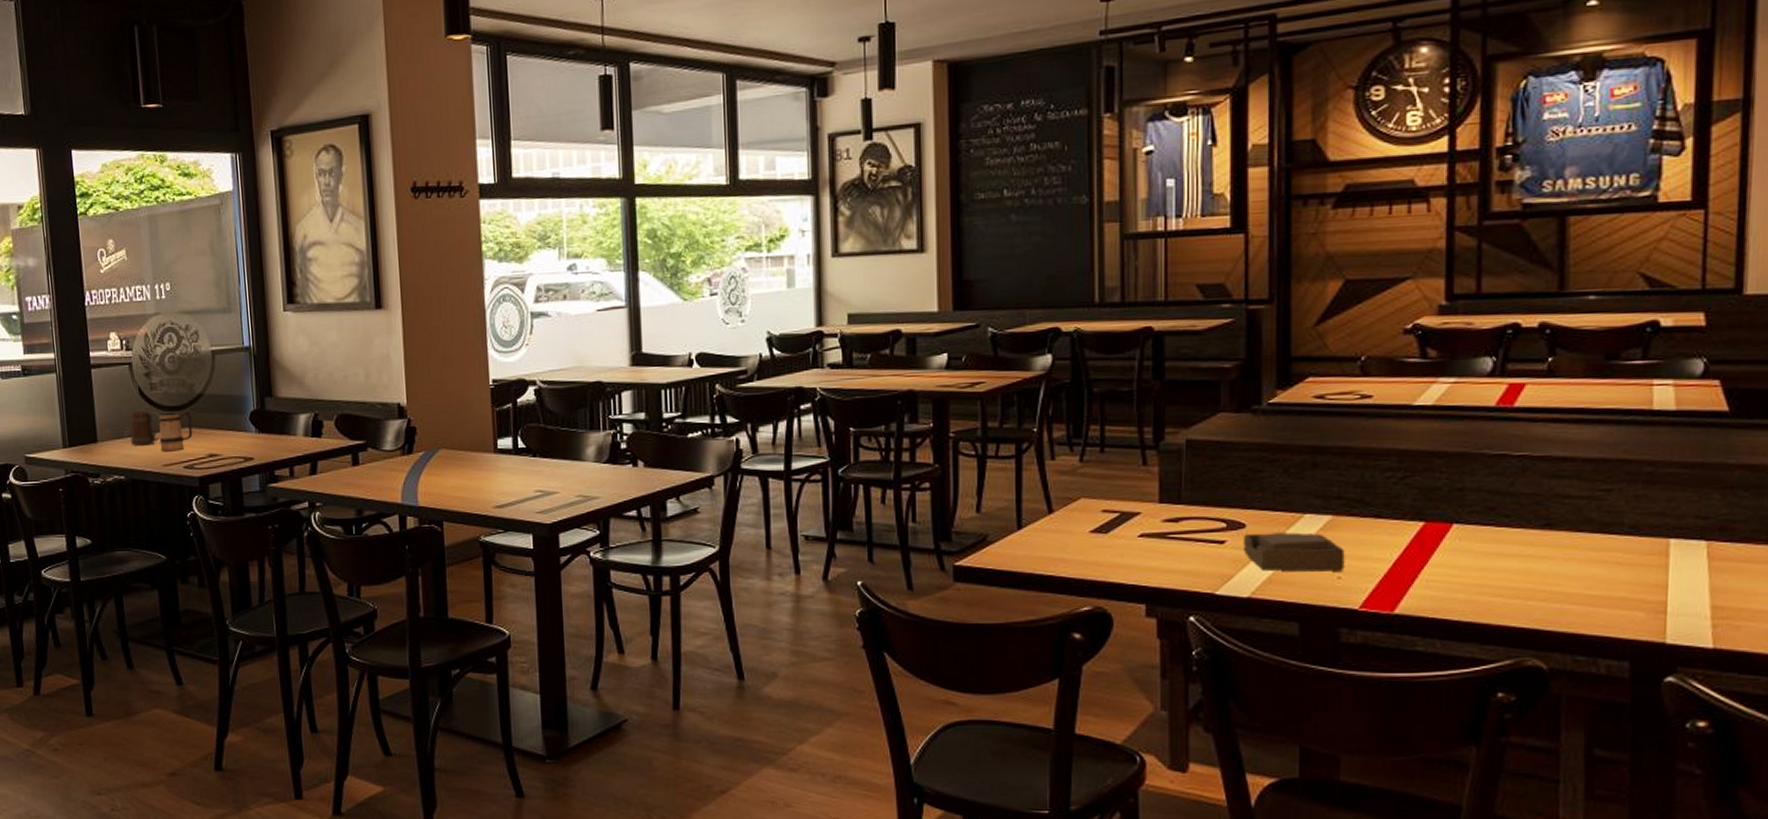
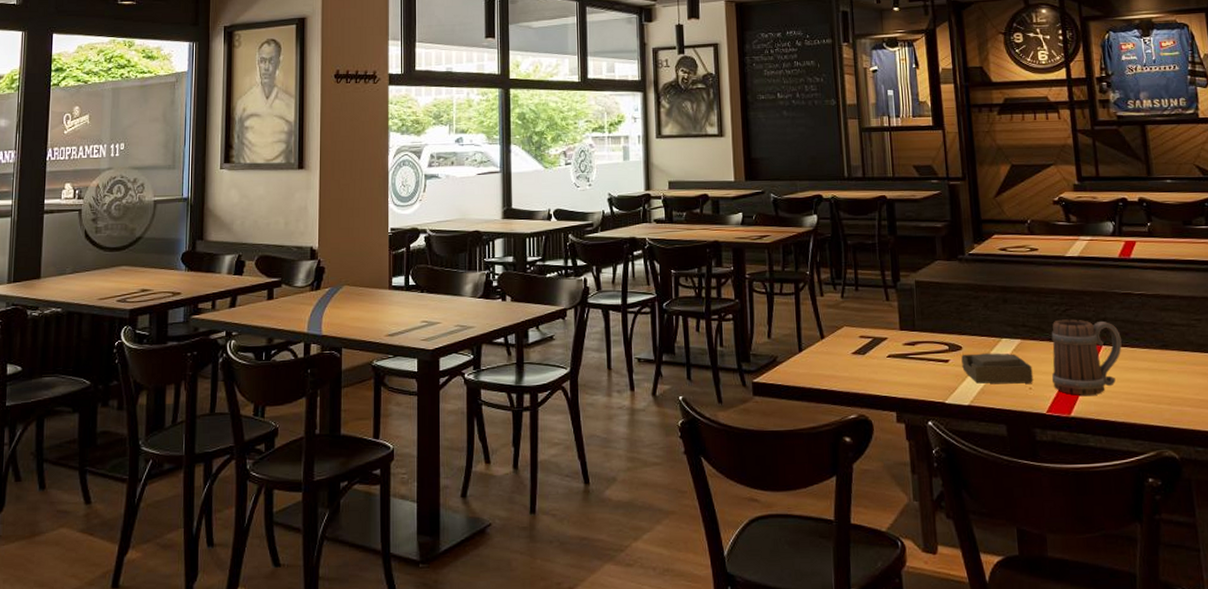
beer mug: present [130,411,161,446] -> none [71,251,101,282]
beer mug: present [158,411,193,452] -> none [98,252,129,287]
beer mug: none [1371,489,1483,588] -> present [1051,319,1122,396]

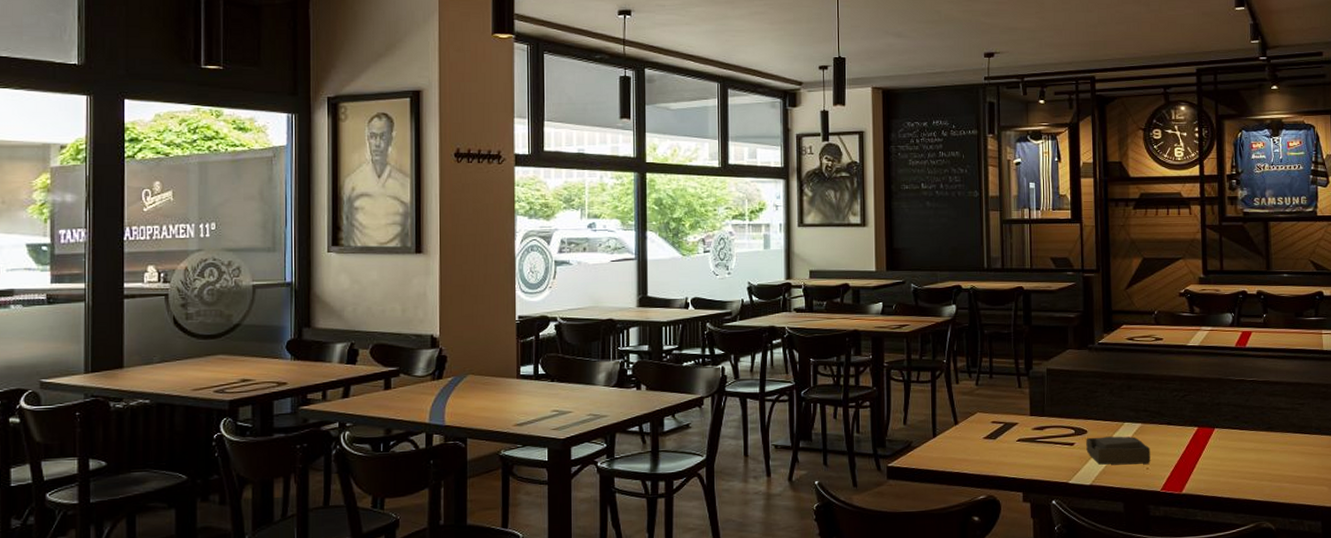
beer mug: present [1051,319,1122,396] -> none [1167,404,1232,474]

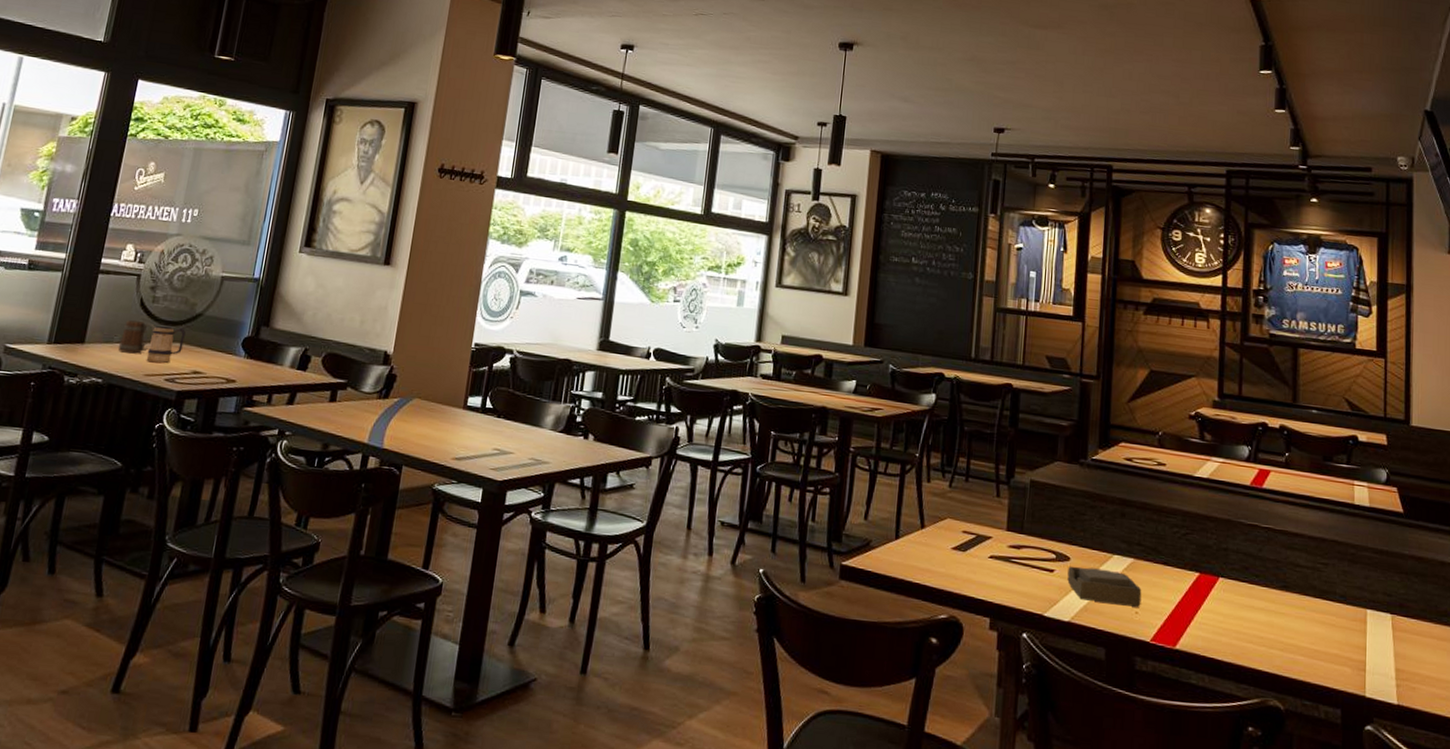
beer mug: none [159,339,193,372] -> present [117,320,155,354]
beer mug: none [191,339,226,377] -> present [146,326,186,364]

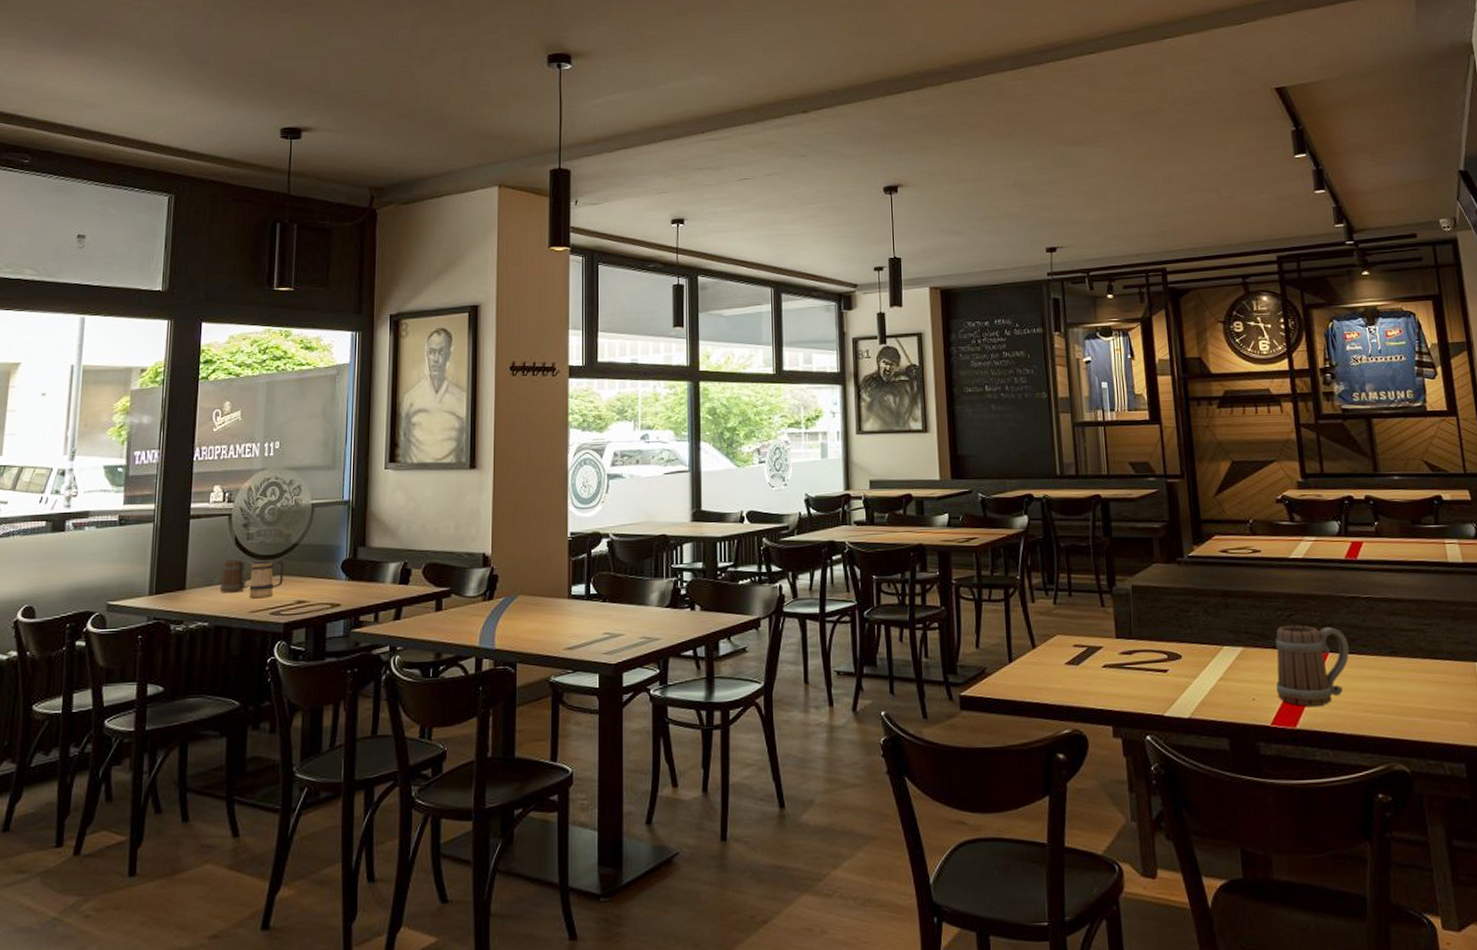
napkin holder: present [1067,565,1142,607] -> none [1181,661,1257,695]
beer mug: none [1160,543,1241,630] -> present [1275,625,1349,706]

